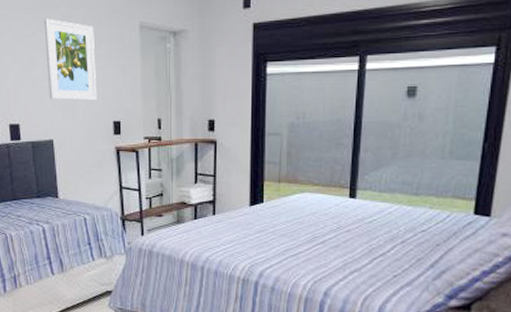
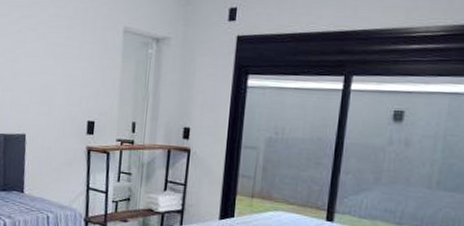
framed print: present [44,18,98,101] -> none [27,16,79,99]

